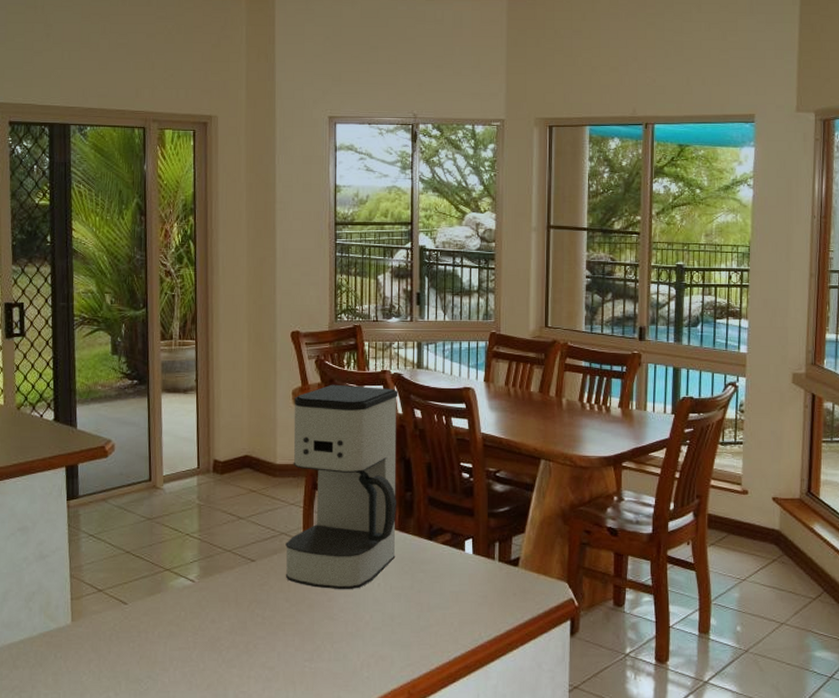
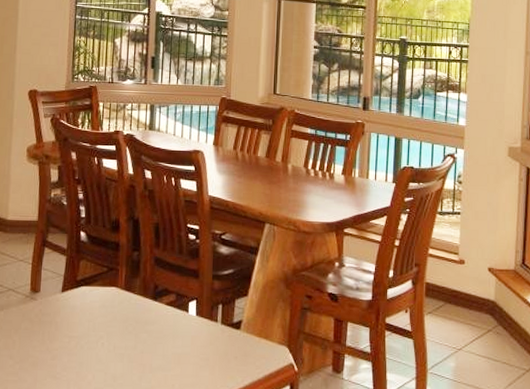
coffee maker: present [285,384,398,590] -> none [10,143,130,349]

